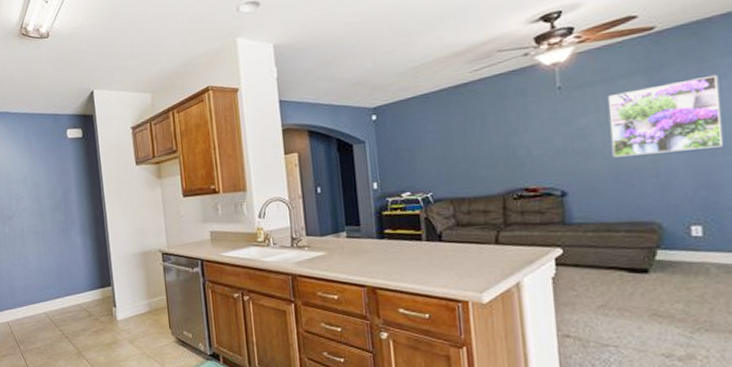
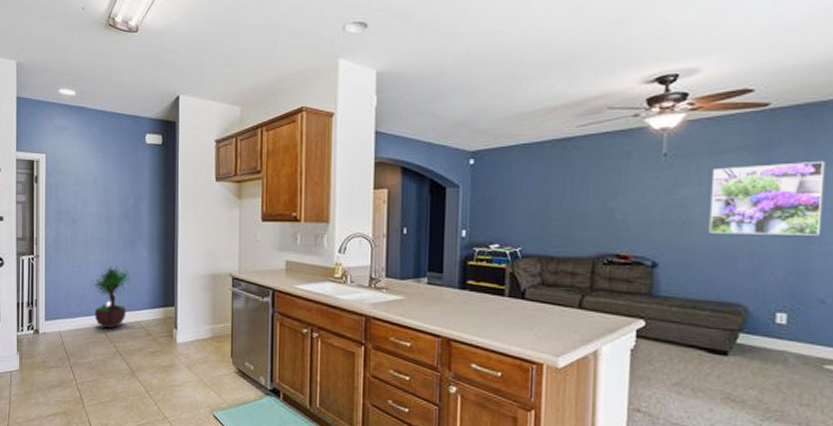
potted tree: none [31,253,68,314] -> present [90,263,130,329]

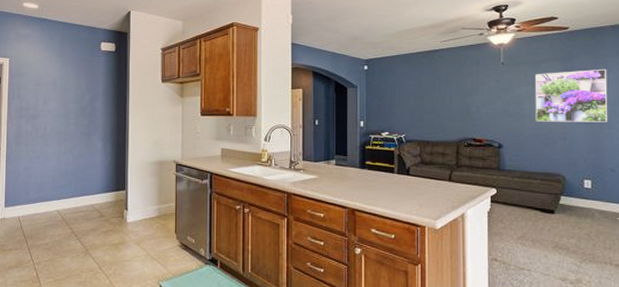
potted tree: present [90,263,130,329] -> none [48,154,86,212]

